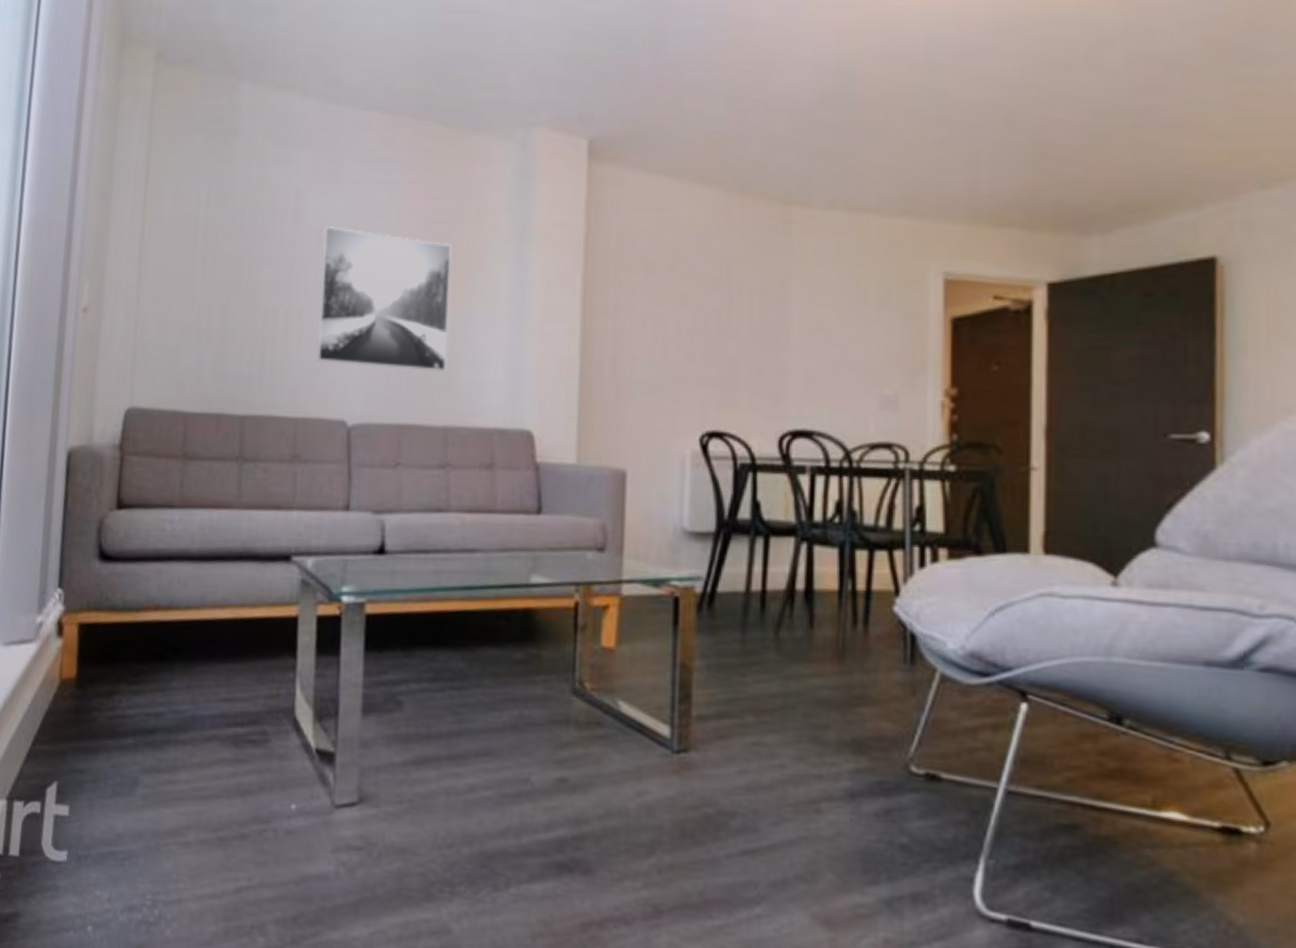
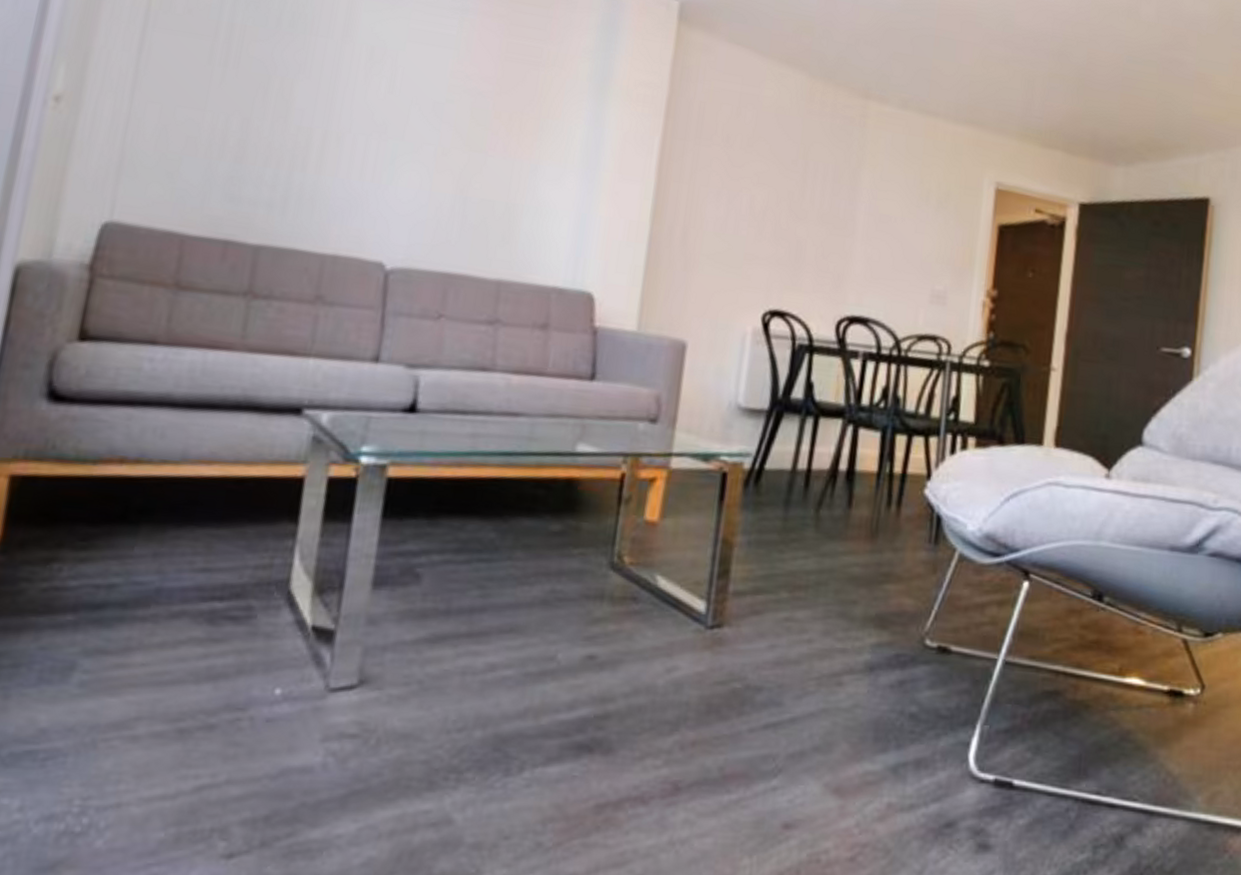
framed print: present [316,227,452,372] -> none [355,46,525,221]

